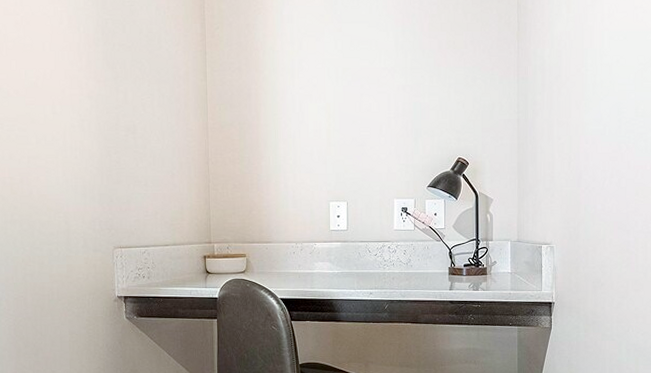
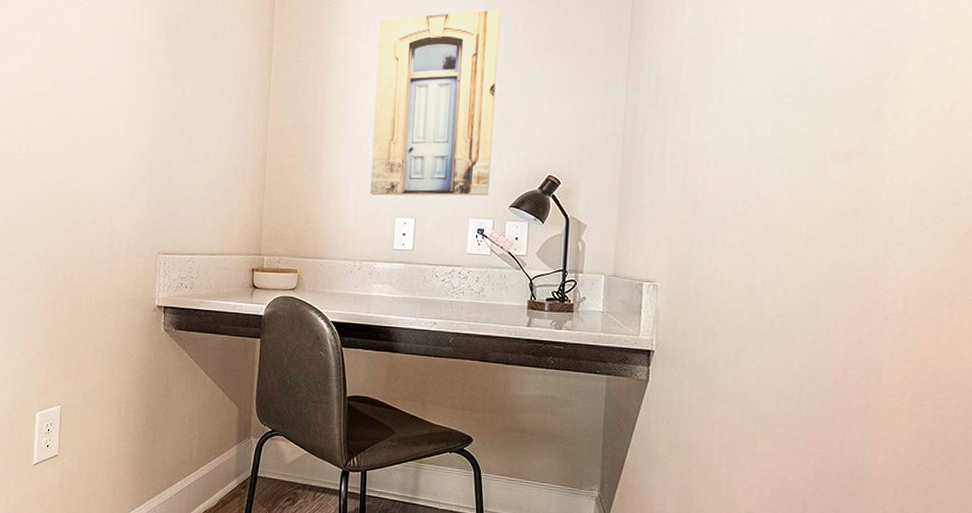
wall art: none [302,12,409,183] -> present [370,9,501,196]

